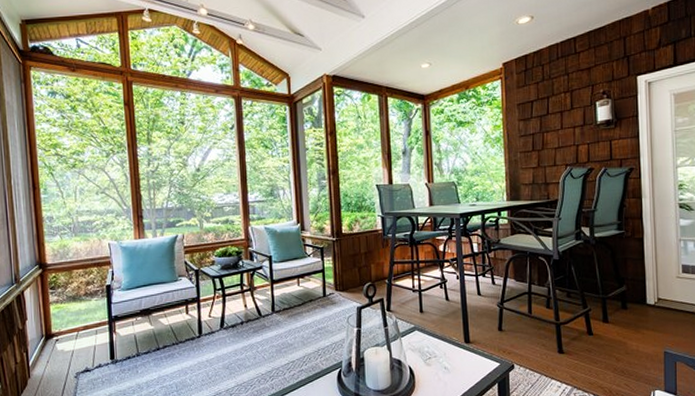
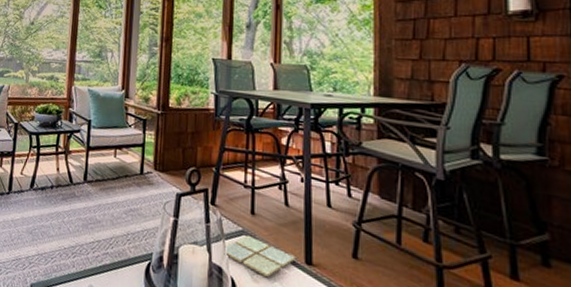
drink coaster: none [400,329,457,360] -> present [223,235,295,278]

